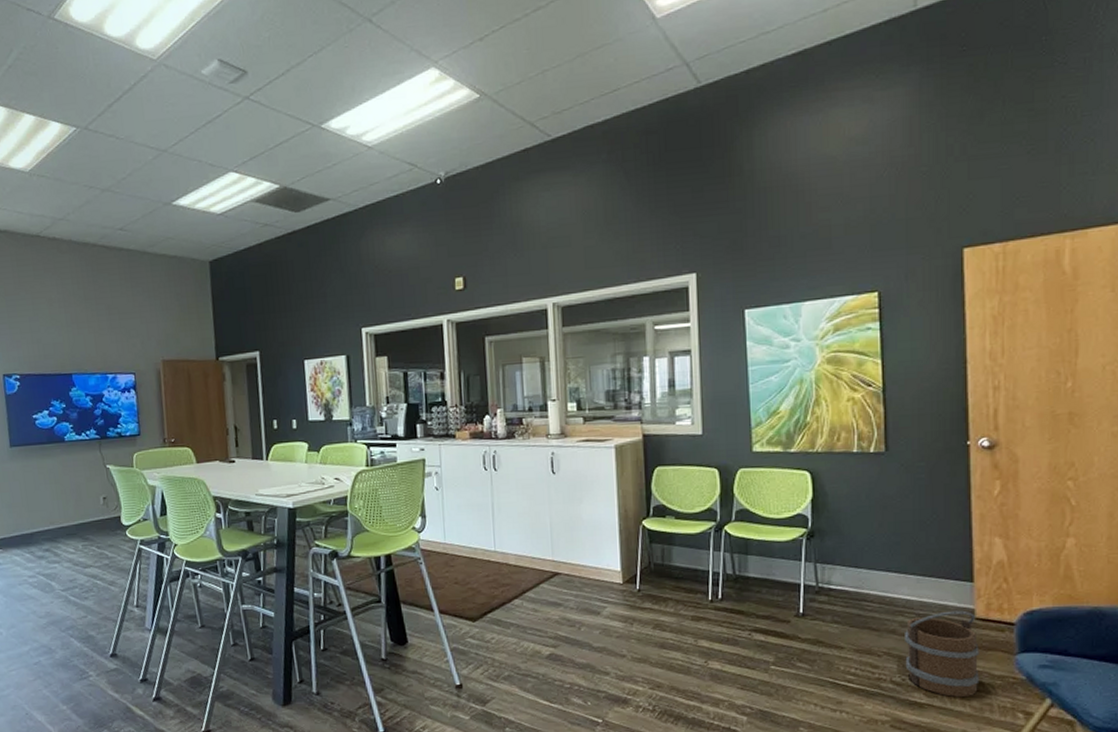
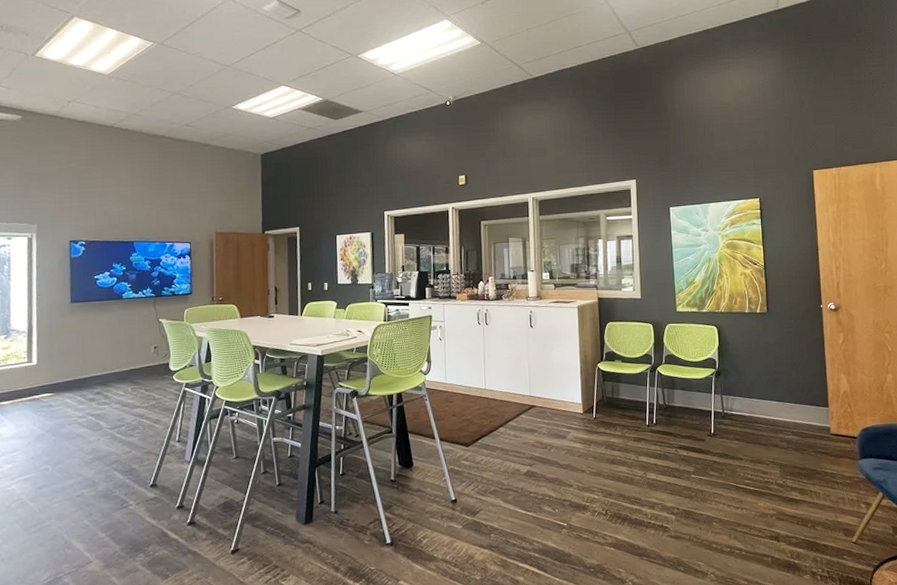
bucket: present [905,610,980,698] -> none [784,428,835,494]

